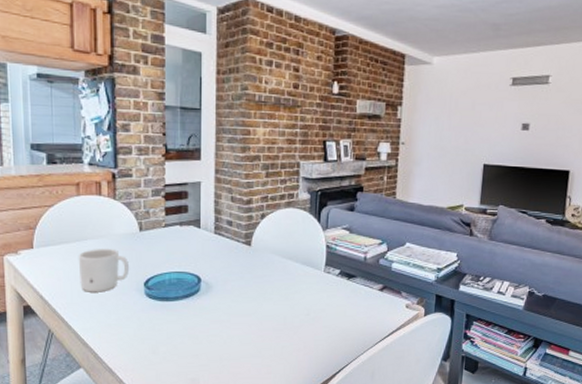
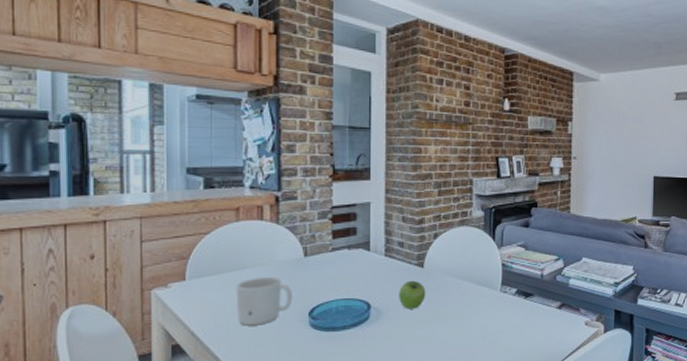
fruit: none [227,257,253,284] -> present [399,280,426,309]

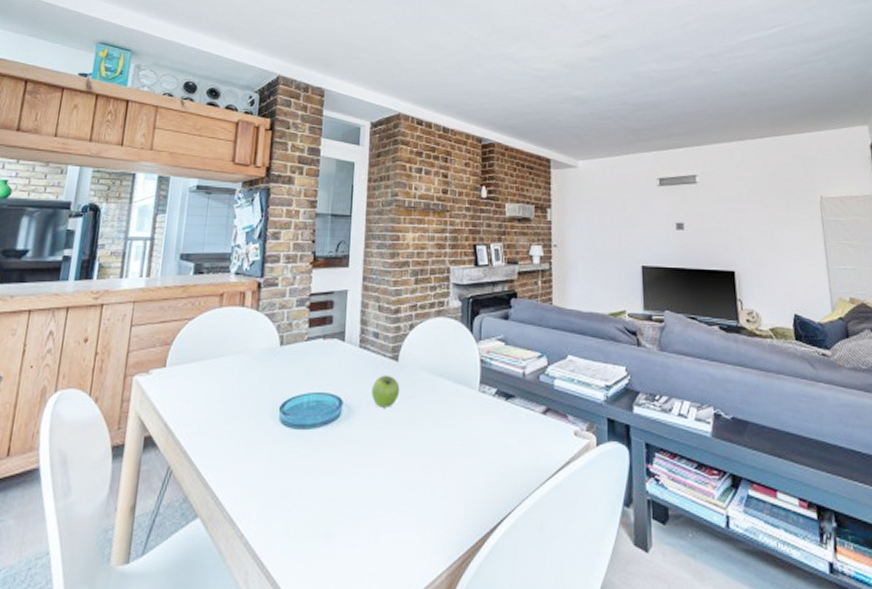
mug: present [235,276,293,326] -> none [210,365,266,419]

